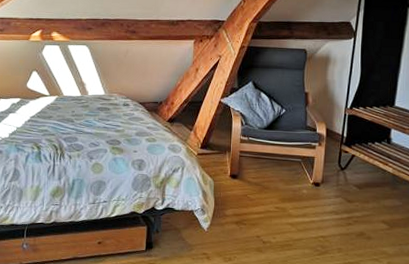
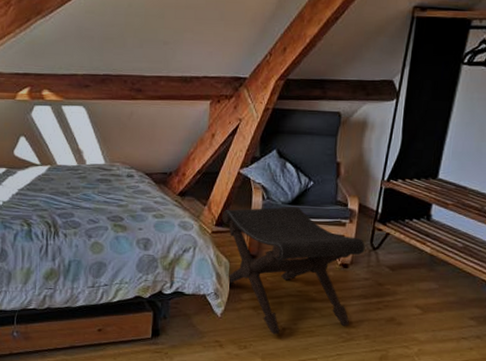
footstool: none [206,131,334,248] -> present [221,206,365,335]

